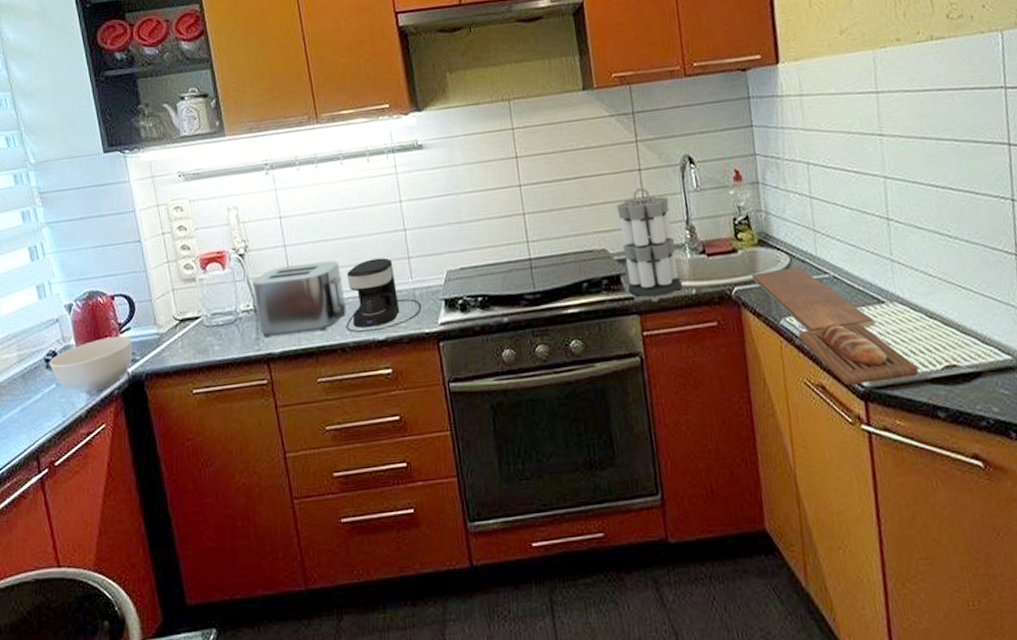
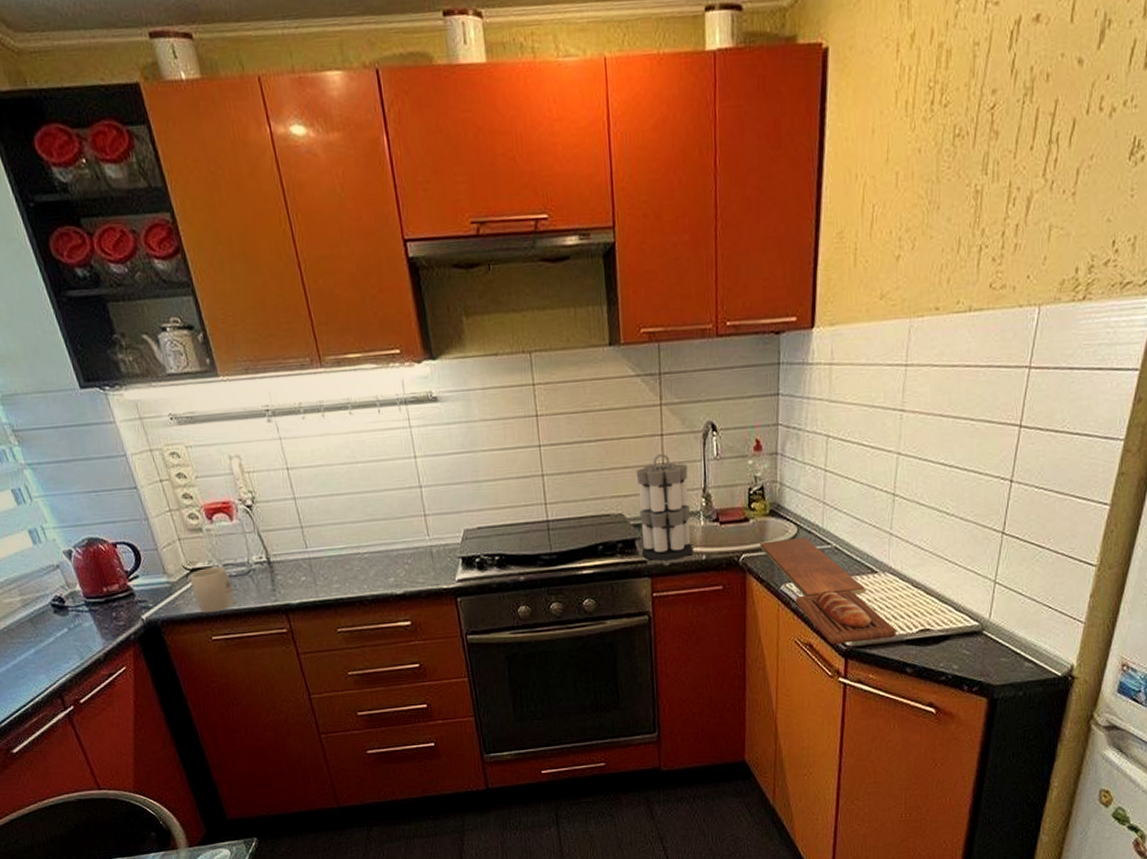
bowl: present [49,335,133,393] -> none [56,583,145,637]
mug: none [179,316,220,365] -> present [190,566,236,614]
toaster: present [252,260,346,337] -> none [263,515,363,588]
coffee maker: present [346,257,422,333] -> none [362,514,439,587]

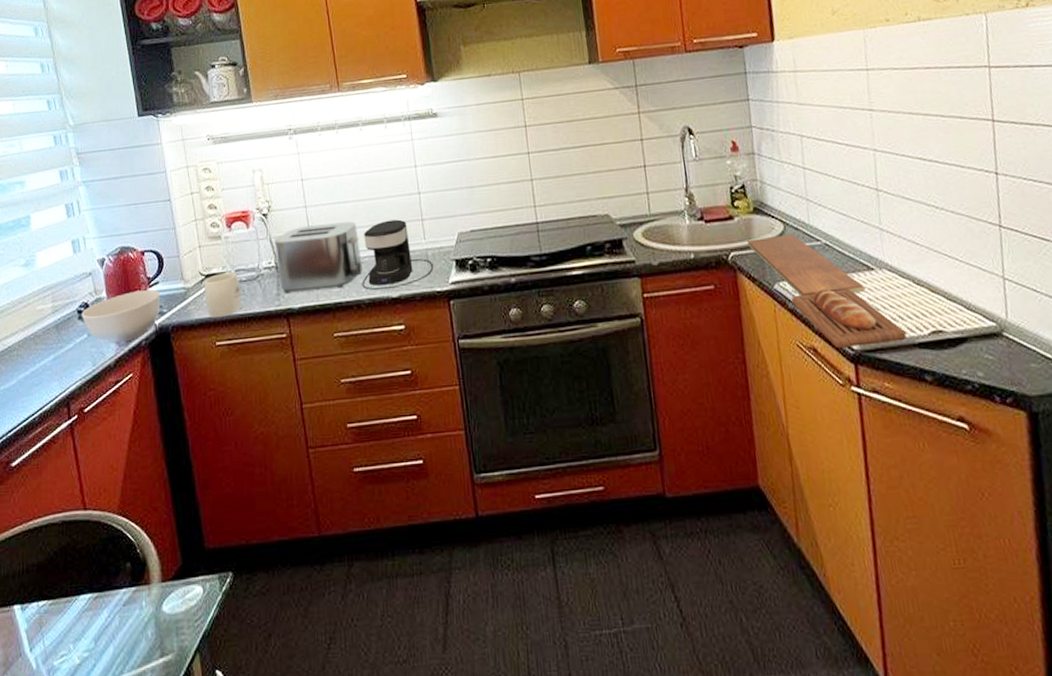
bowl: none [56,583,145,637] -> present [81,289,160,343]
toaster: none [263,515,363,588] -> present [274,221,362,293]
coffee maker: none [362,514,439,587] -> present [362,219,434,291]
spice rack: present [636,453,693,561] -> none [619,156,681,261]

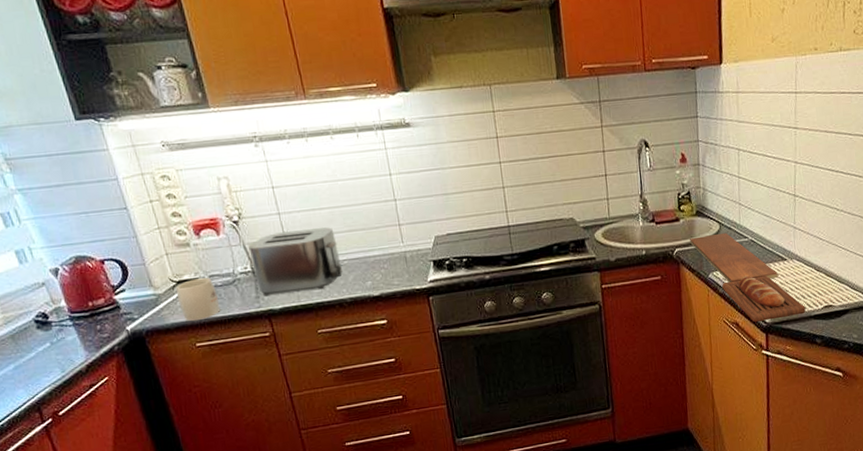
bowl: present [81,289,160,343] -> none [39,297,131,350]
coffee maker: present [362,219,434,291] -> none [341,224,413,290]

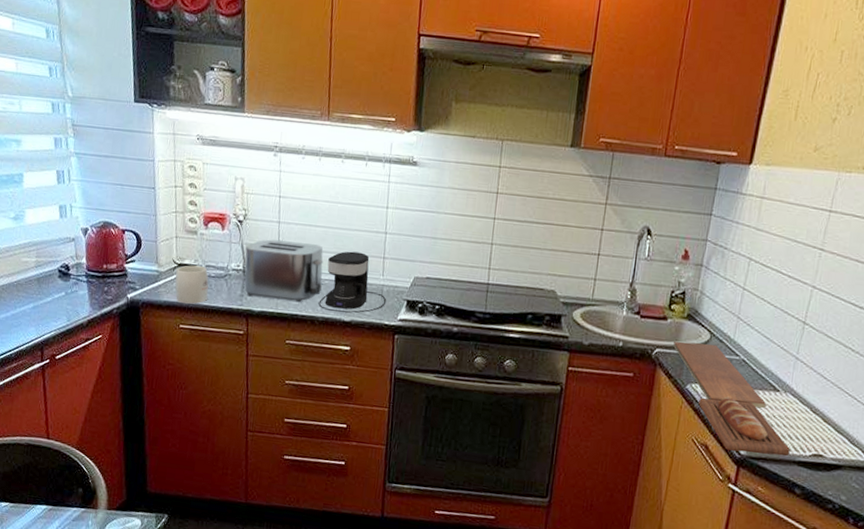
coffee maker: none [341,224,413,290] -> present [318,251,387,313]

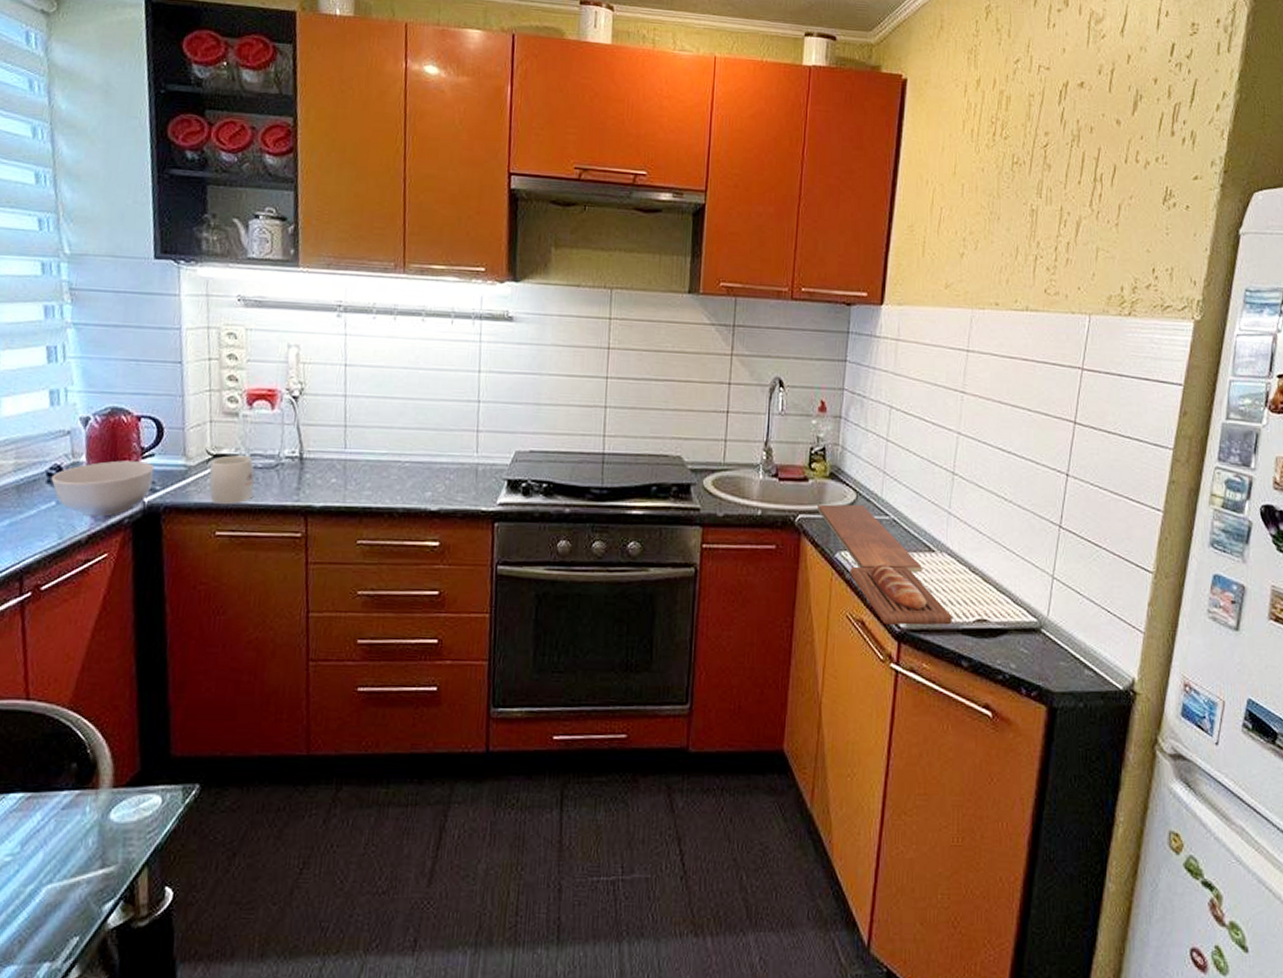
bowl: none [61,264,135,307] -> present [51,460,155,517]
toaster: present [244,239,324,302] -> none [301,417,403,491]
coffee maker: present [318,251,387,313] -> none [398,425,483,501]

